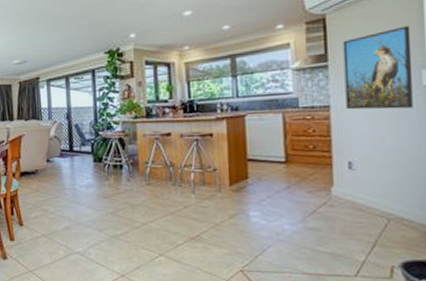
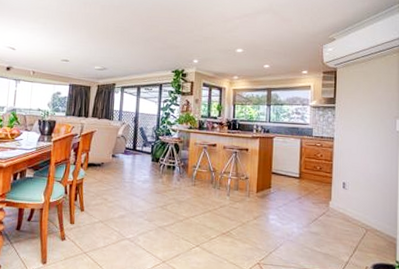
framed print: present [343,26,413,110] -> none [345,85,392,147]

